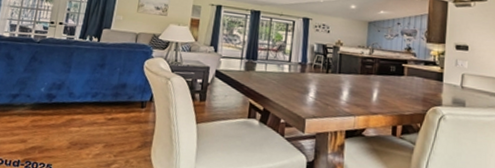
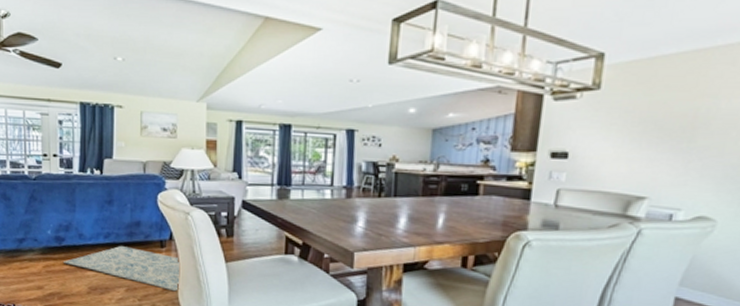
rug: none [49,104,156,149] -> present [62,245,180,292]

